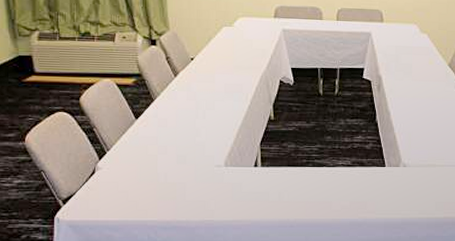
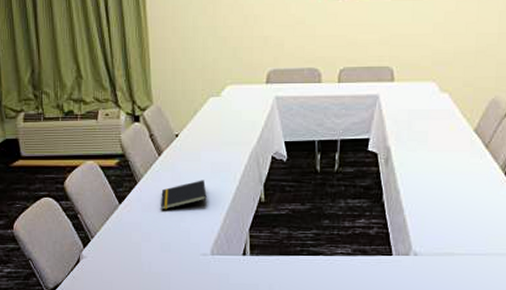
notepad: none [177,99,221,125] -> present [161,180,207,210]

